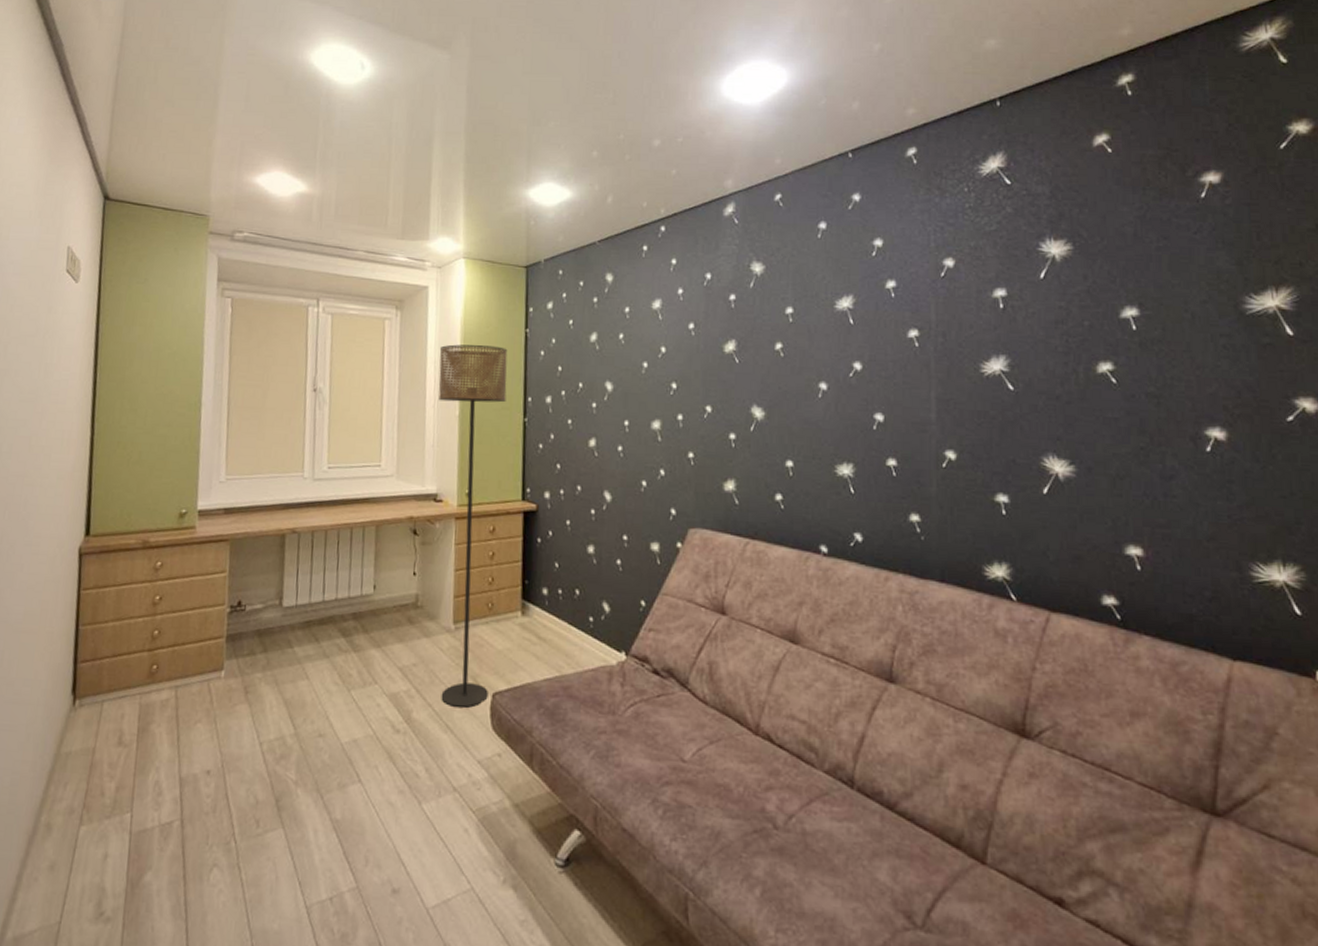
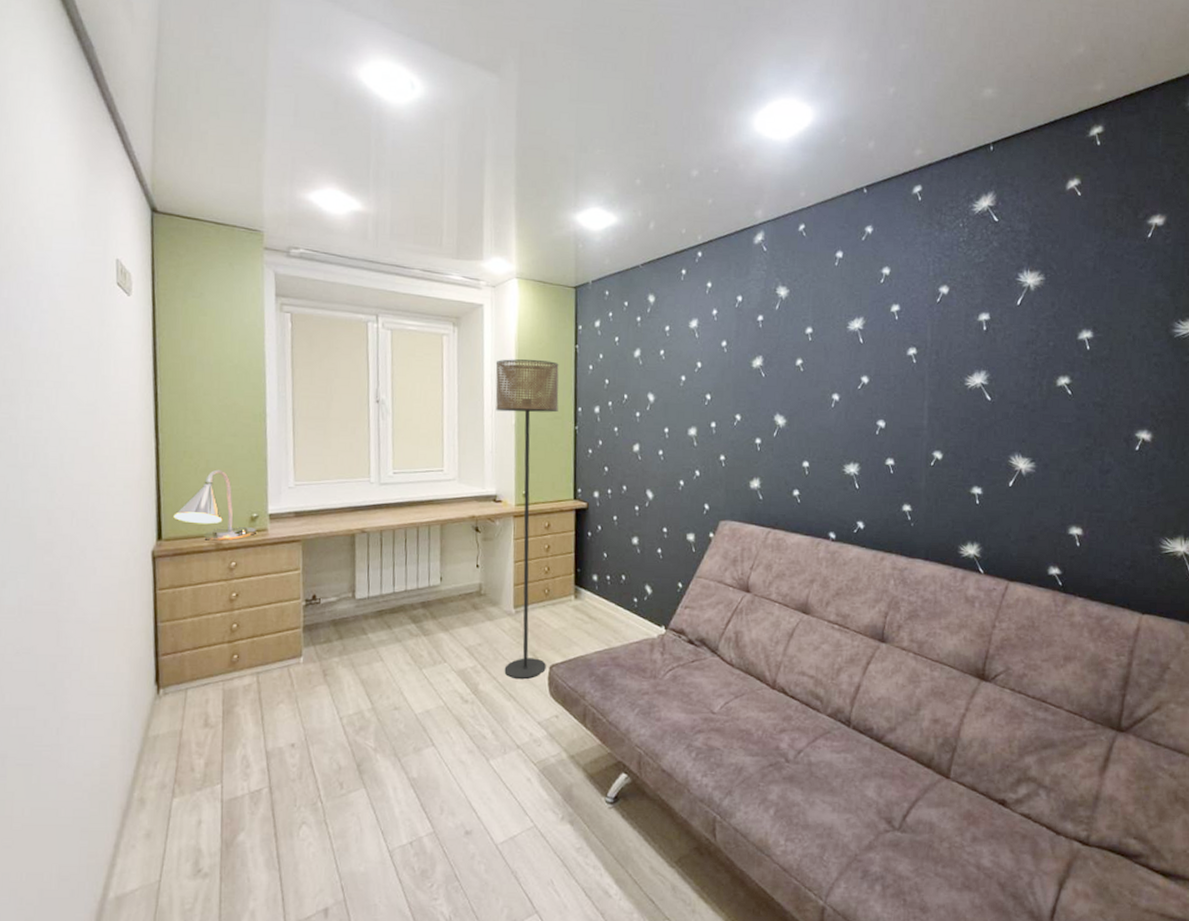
table lamp: none [103,461,184,539] -> present [173,469,256,541]

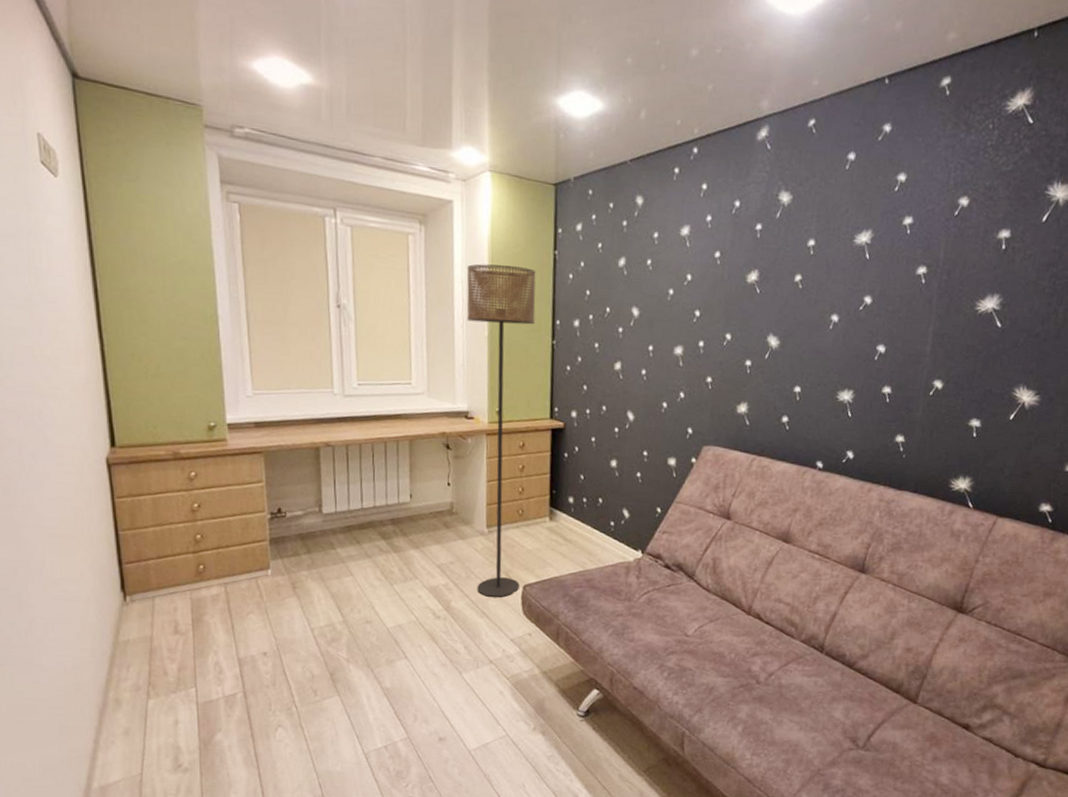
table lamp: present [173,469,256,541] -> none [126,374,215,450]

